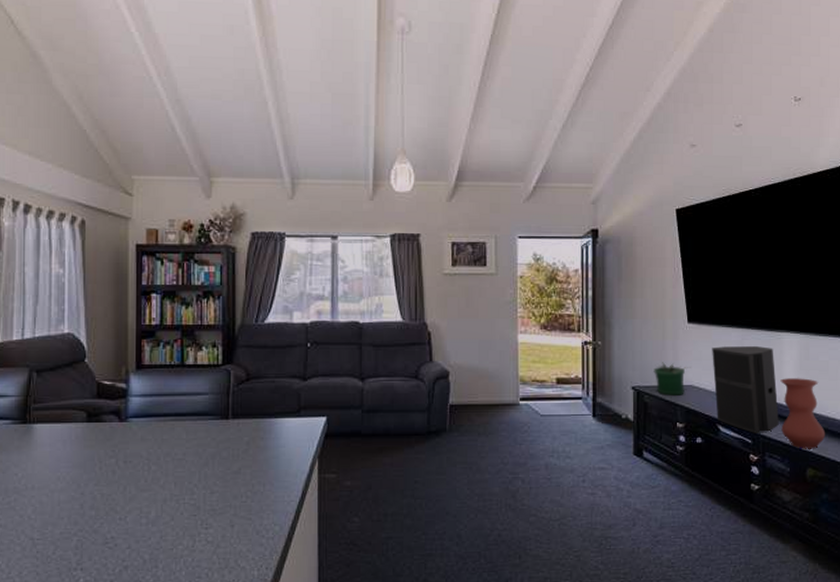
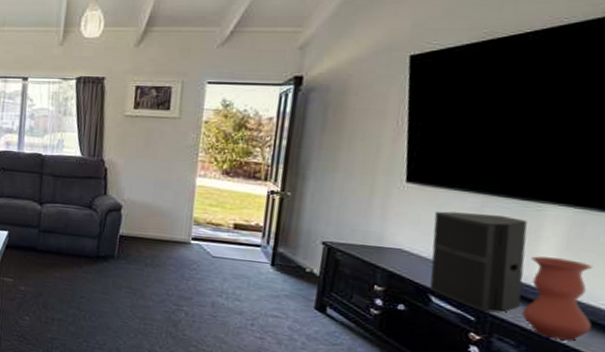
planter: present [653,361,692,397] -> none [352,219,404,259]

